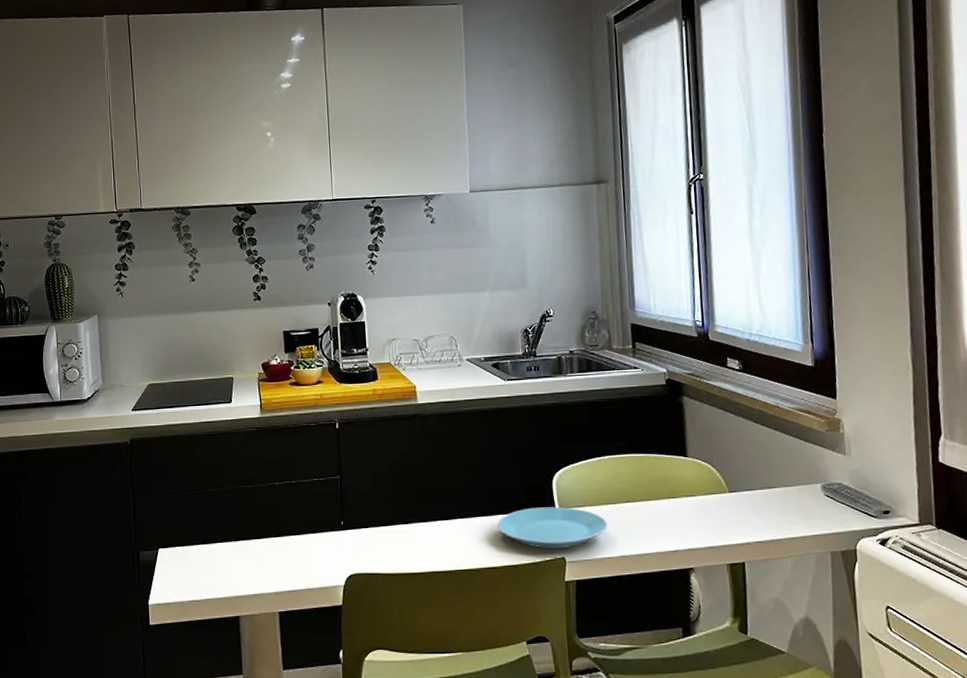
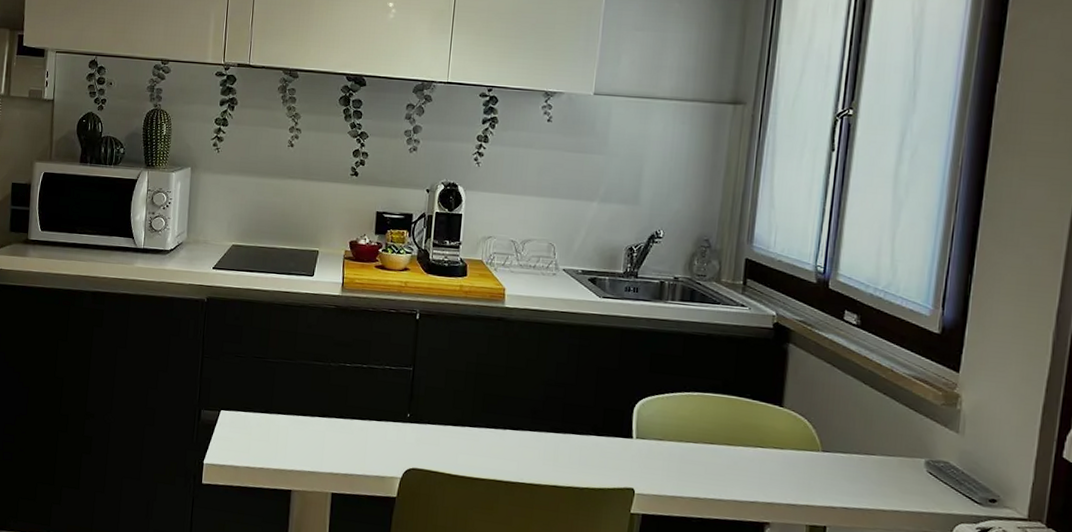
plate: present [496,507,609,549] -> none [567,432,686,480]

